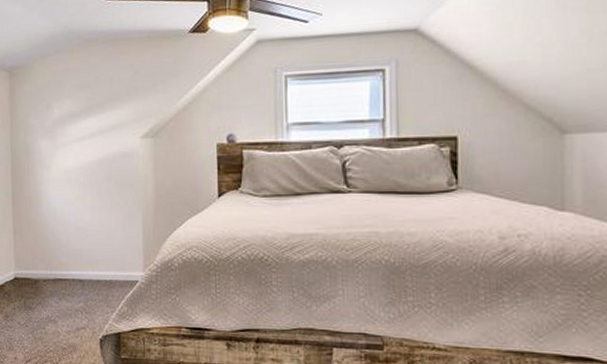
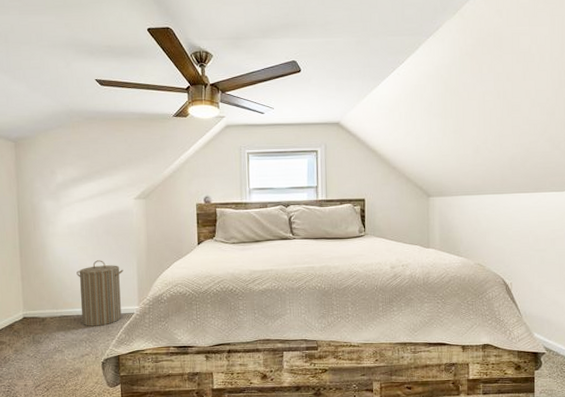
laundry hamper: none [73,213,127,294] -> present [76,260,124,326]

